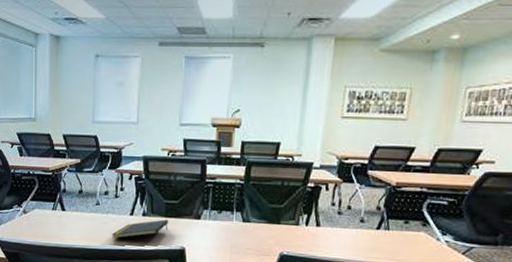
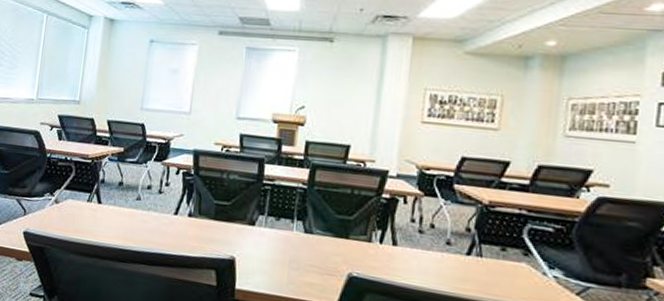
notepad: present [111,219,169,239] -> none [151,222,218,241]

